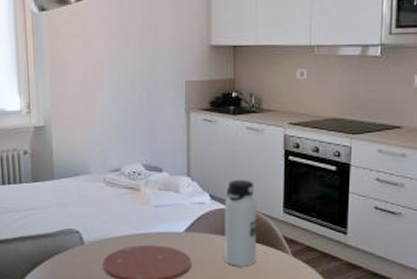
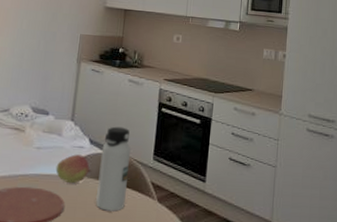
fruit: none [177,211,216,241] -> present [55,154,92,184]

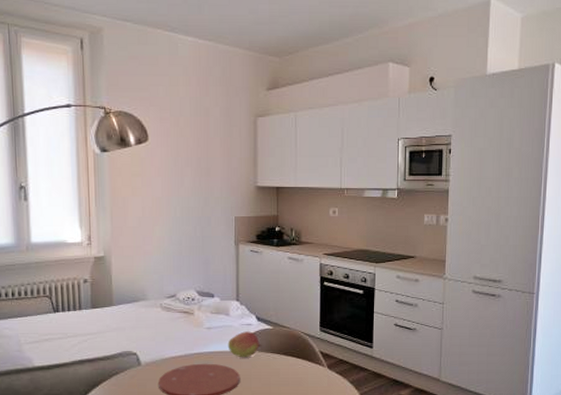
water bottle: present [96,126,131,211] -> none [269,303,298,380]

